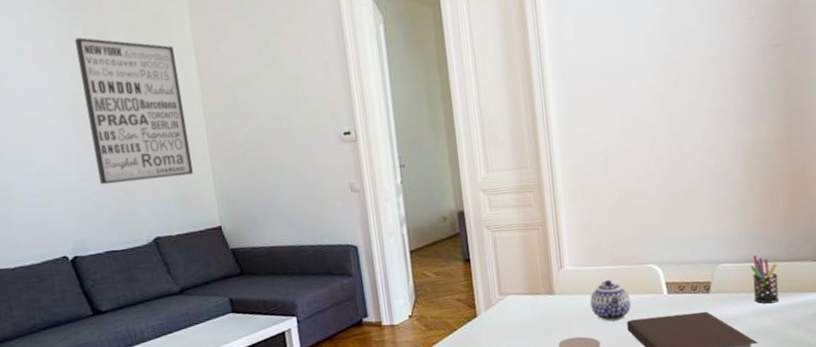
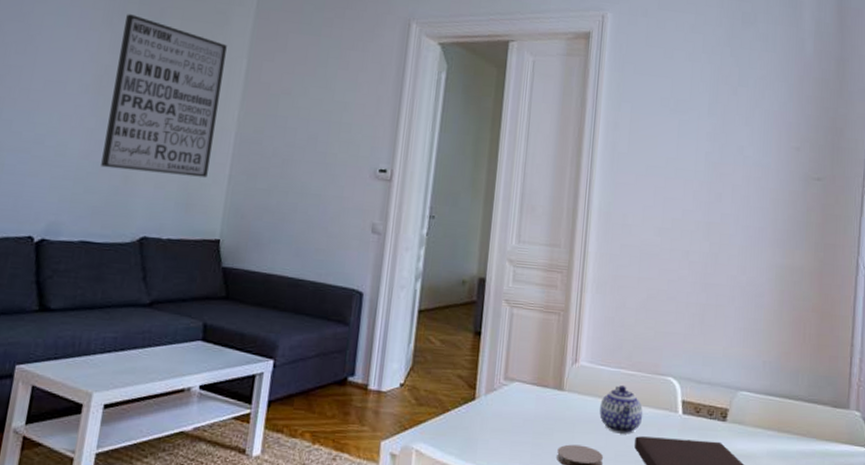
pen holder: present [750,256,780,304] -> none [770,389,798,446]

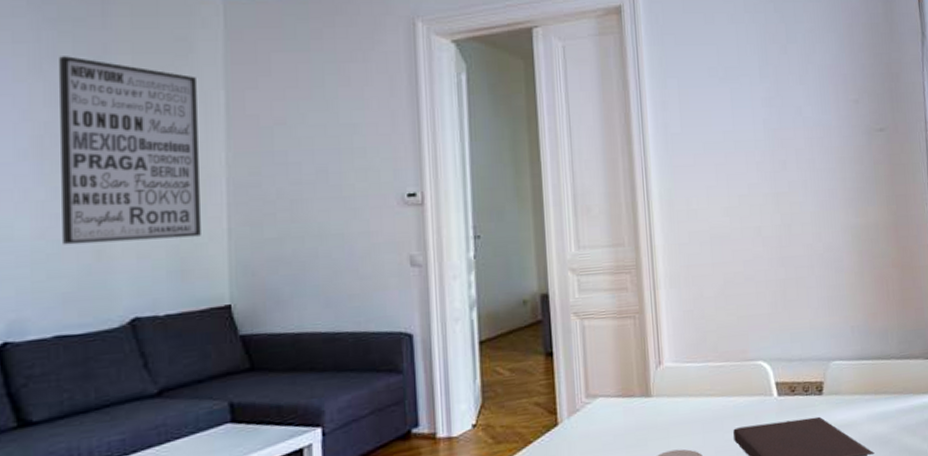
teapot: present [599,385,643,434] -> none [692,378,738,430]

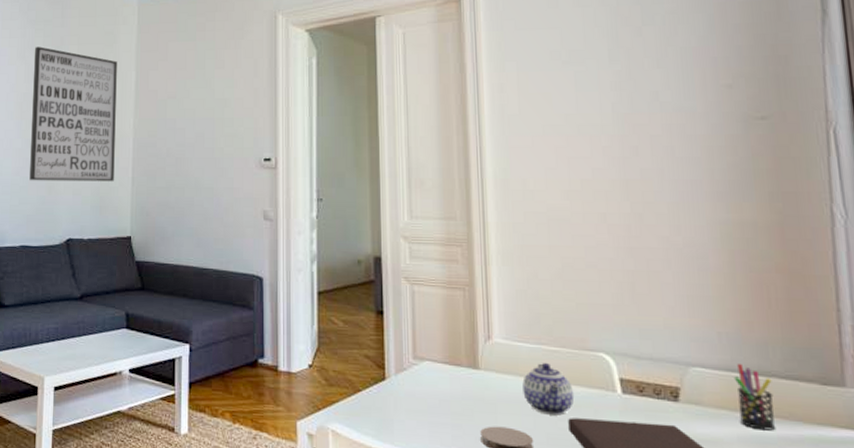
teapot: none [692,378,738,430] -> present [522,362,575,416]
pen holder: none [863,352,895,408] -> present [734,364,776,431]

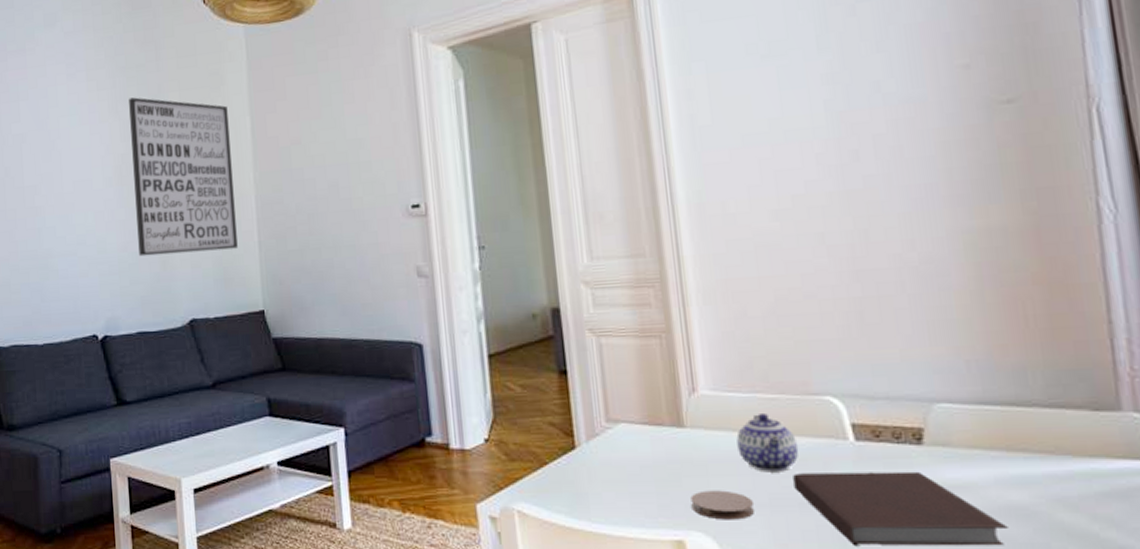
pen holder: present [734,364,776,431] -> none [987,395,1041,469]

